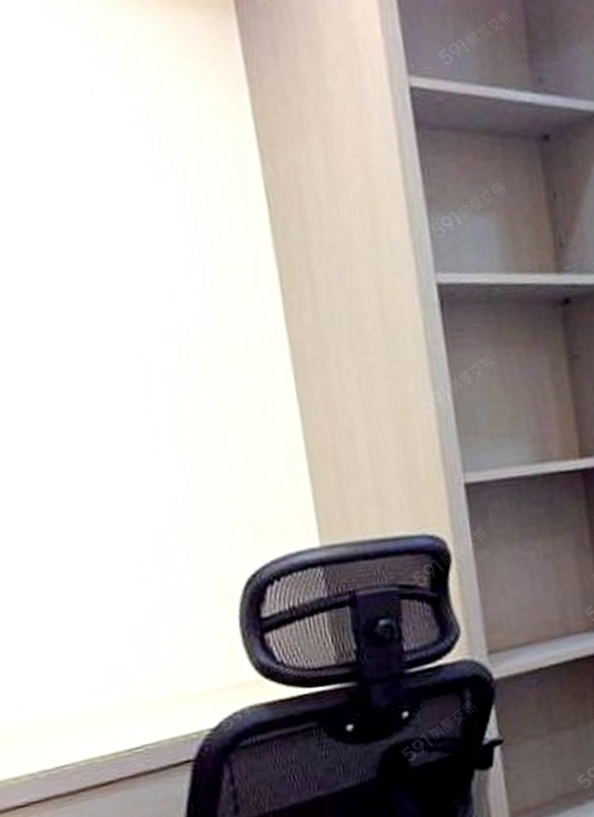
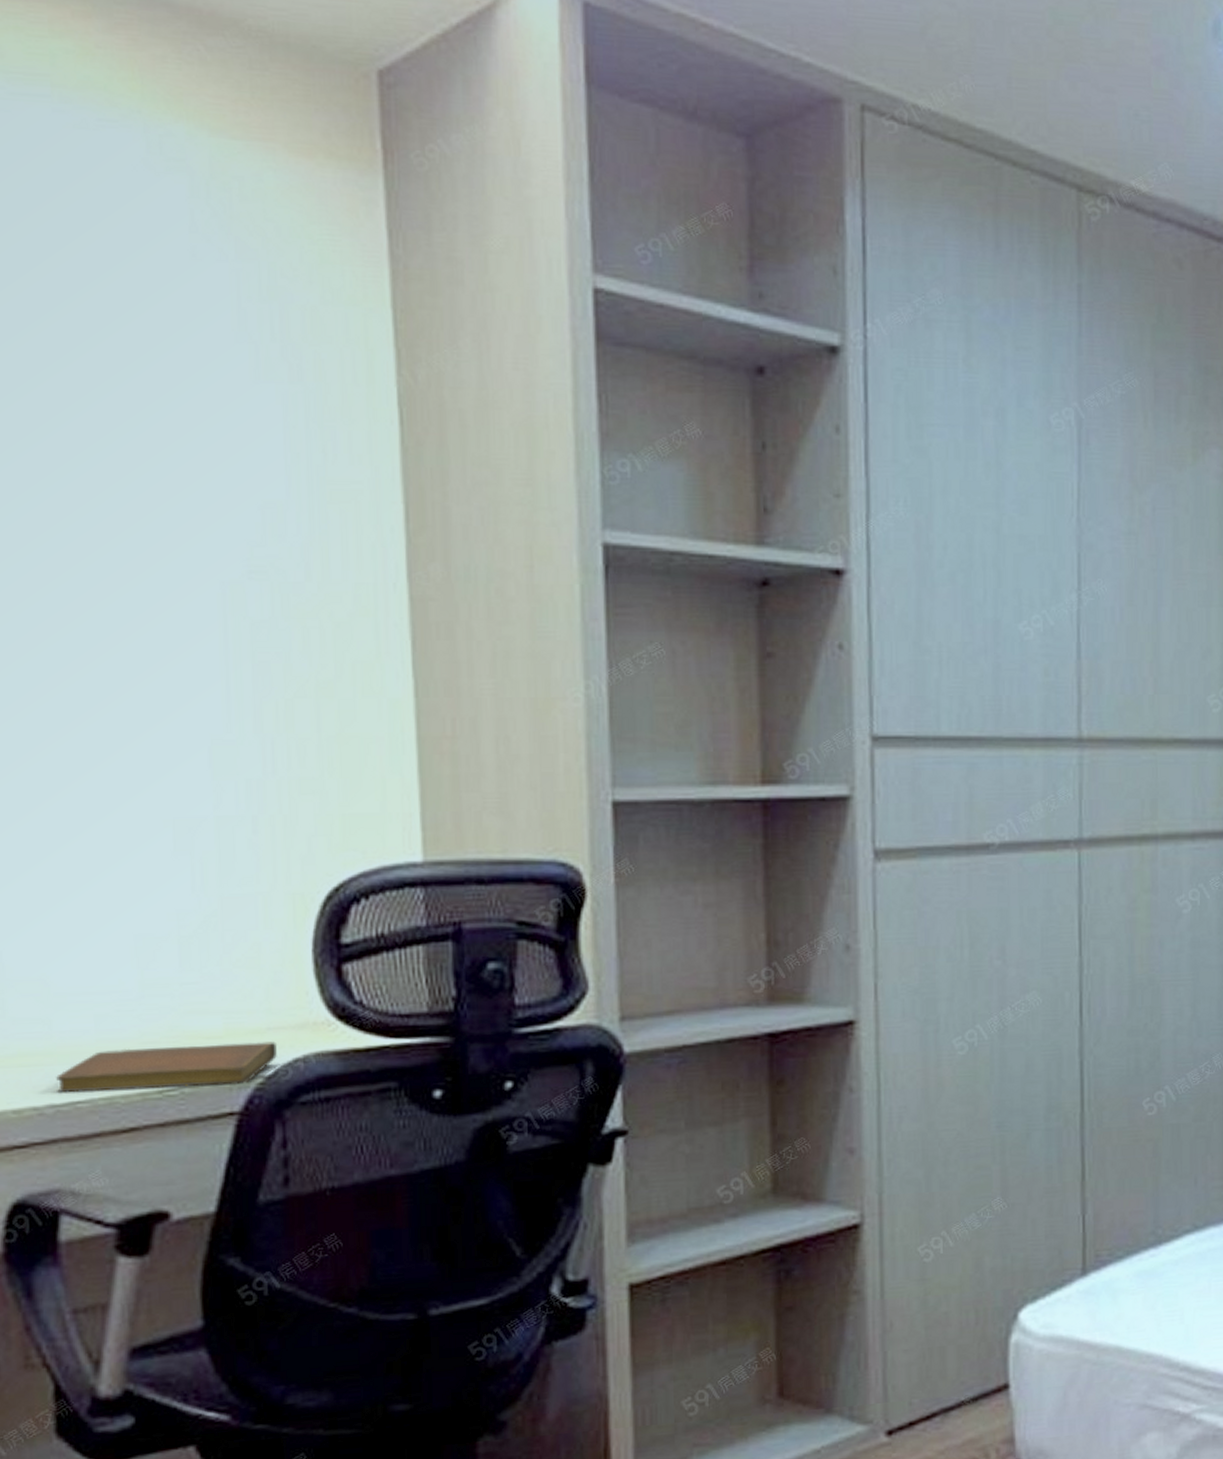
notebook: none [45,701,220,761] -> present [56,1041,278,1094]

